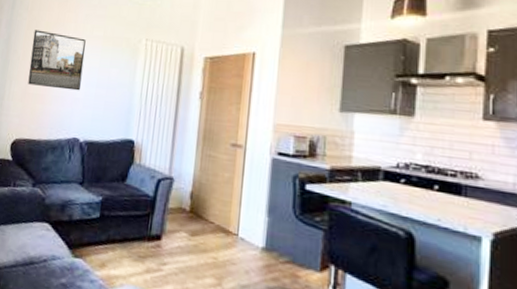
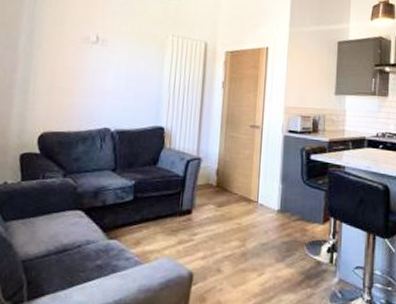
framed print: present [28,30,86,91] -> none [54,25,114,84]

